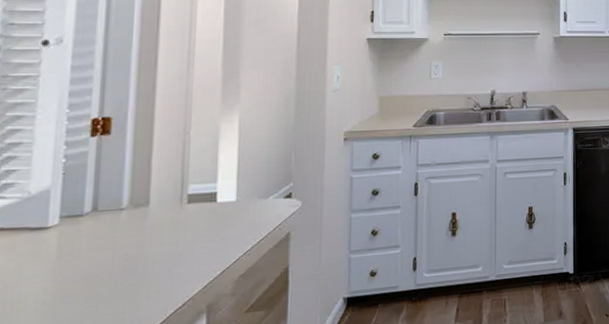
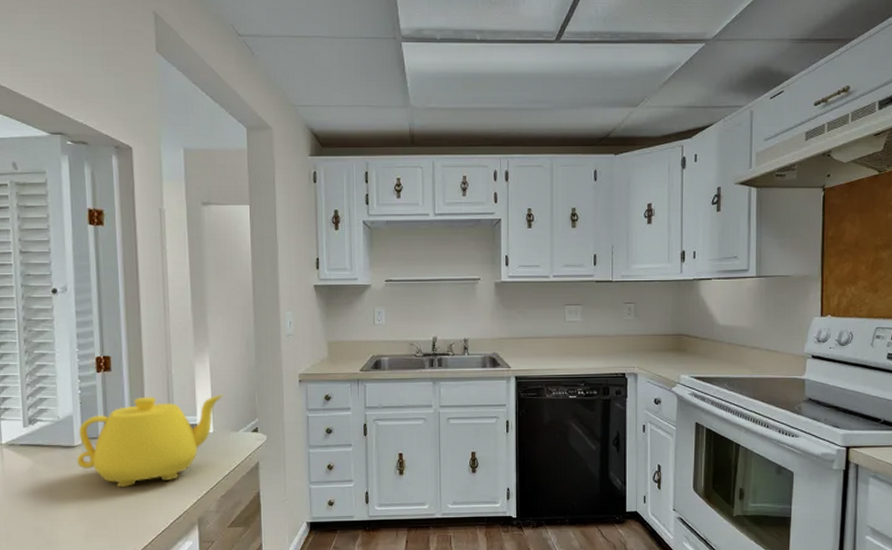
teapot: none [48,157,253,275] -> present [76,394,224,487]

